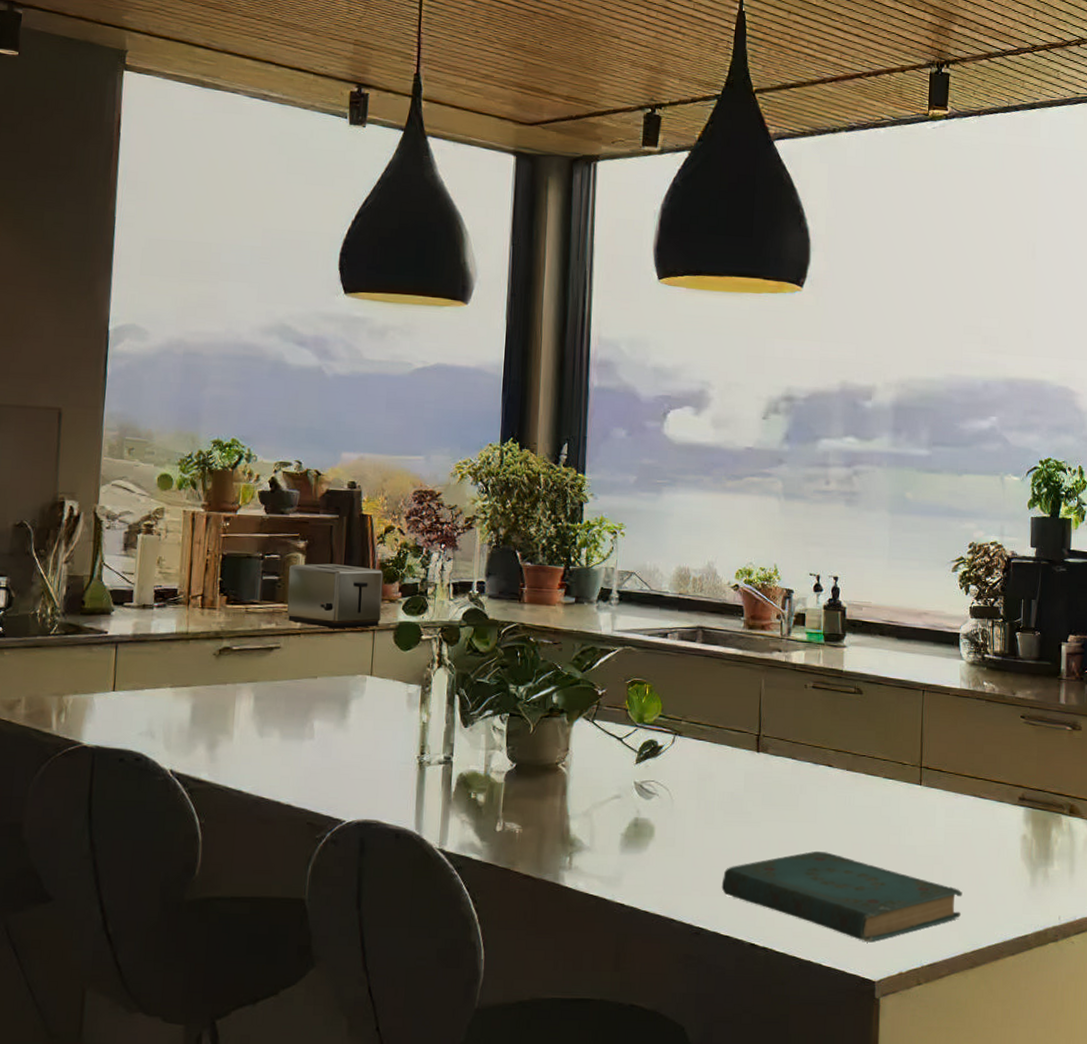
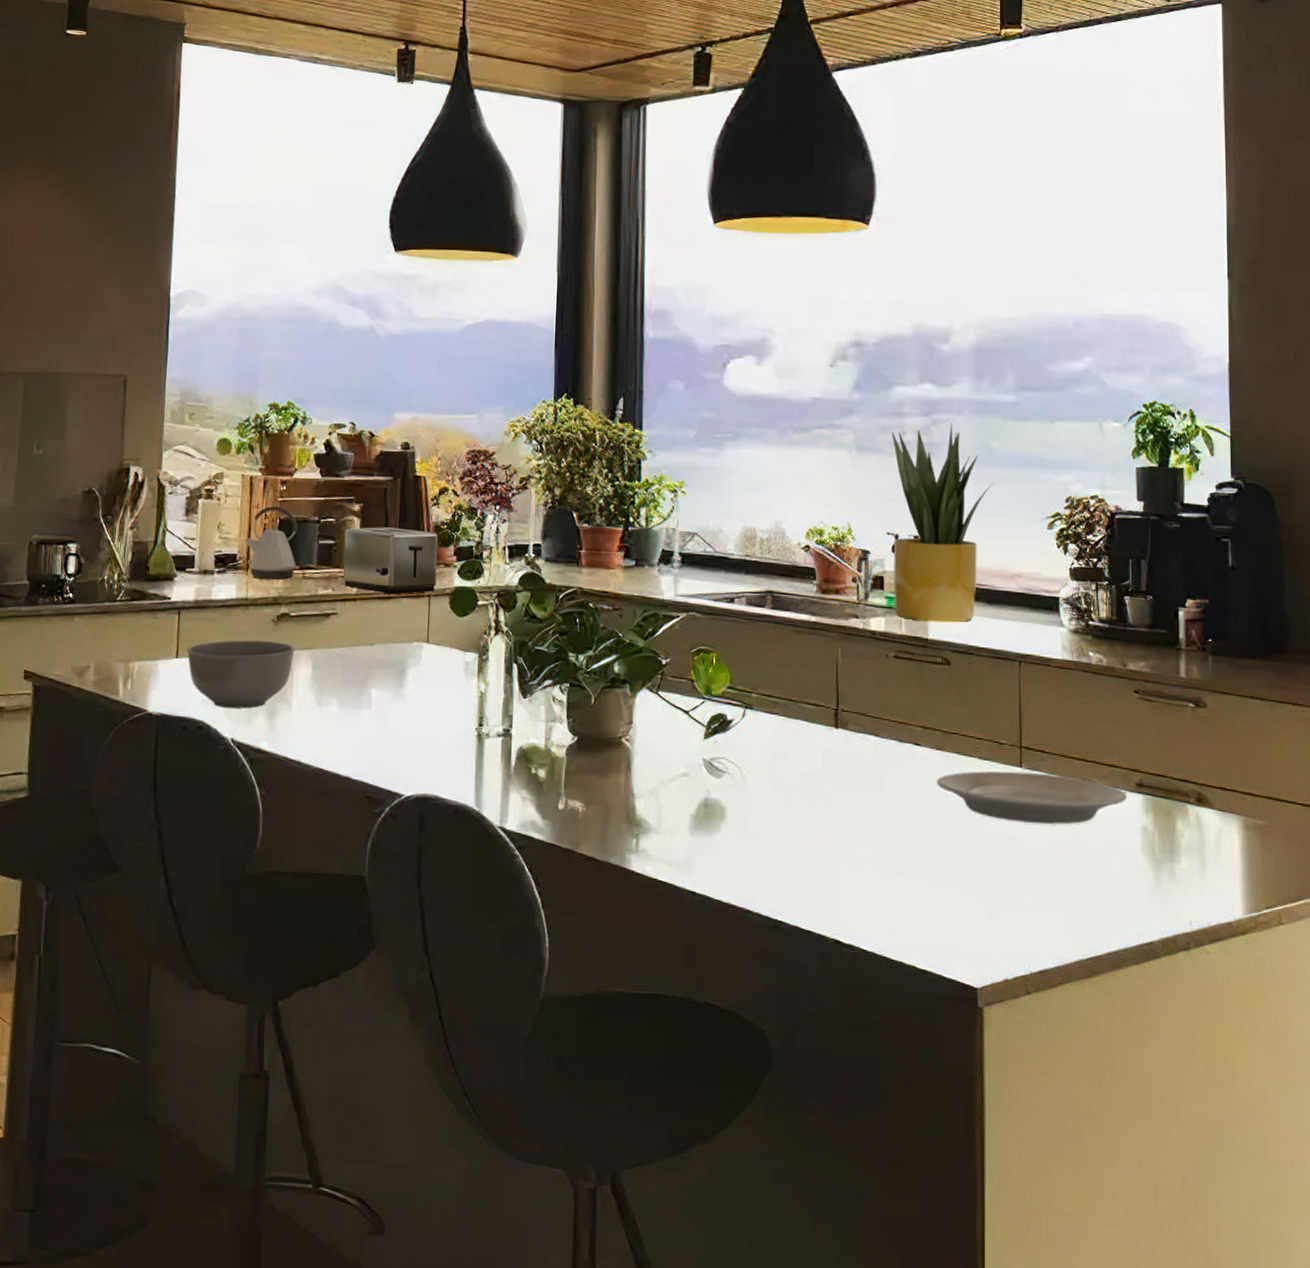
bowl: none [124,673,237,740] -> present [187,640,295,709]
kettle: none [185,542,243,615] -> present [244,506,300,581]
book: present [721,850,962,941] -> none [801,838,1074,943]
planter: none [814,473,907,656] -> present [892,422,994,623]
plate: none [845,788,1011,836] -> present [936,771,1127,825]

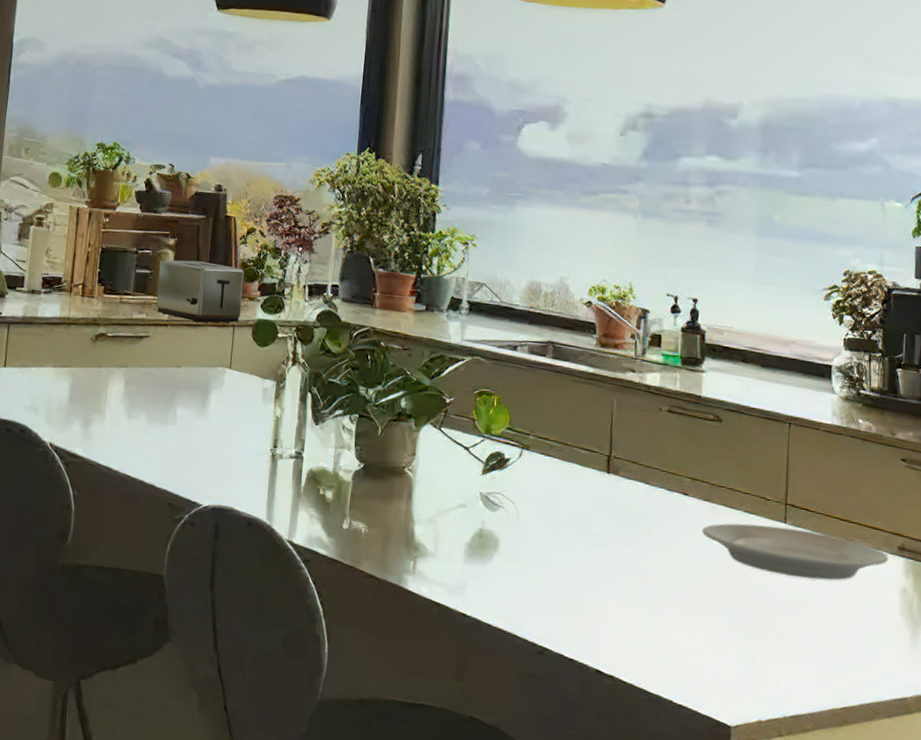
bowl: present [187,640,295,709] -> none [13,354,110,417]
kettle: present [244,506,300,581] -> none [69,236,118,304]
planter: present [892,422,994,623] -> none [670,194,774,383]

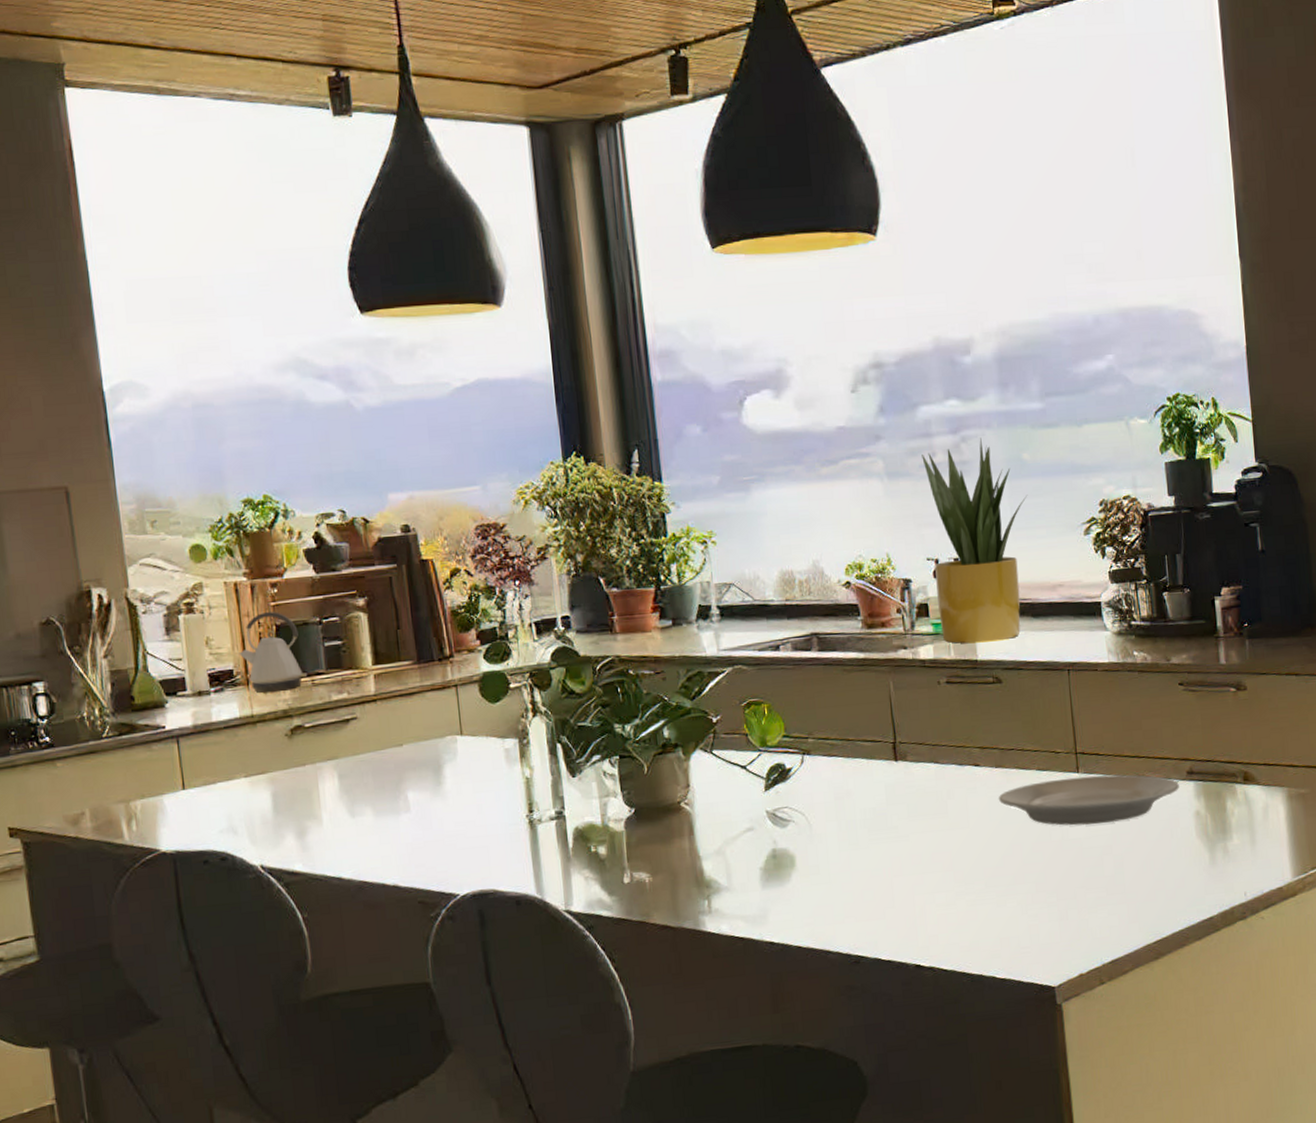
kettle: none [69,236,118,304] -> present [239,612,308,694]
toaster: present [156,260,245,323] -> none [352,617,462,690]
planter: none [670,194,774,383] -> present [922,437,1028,644]

